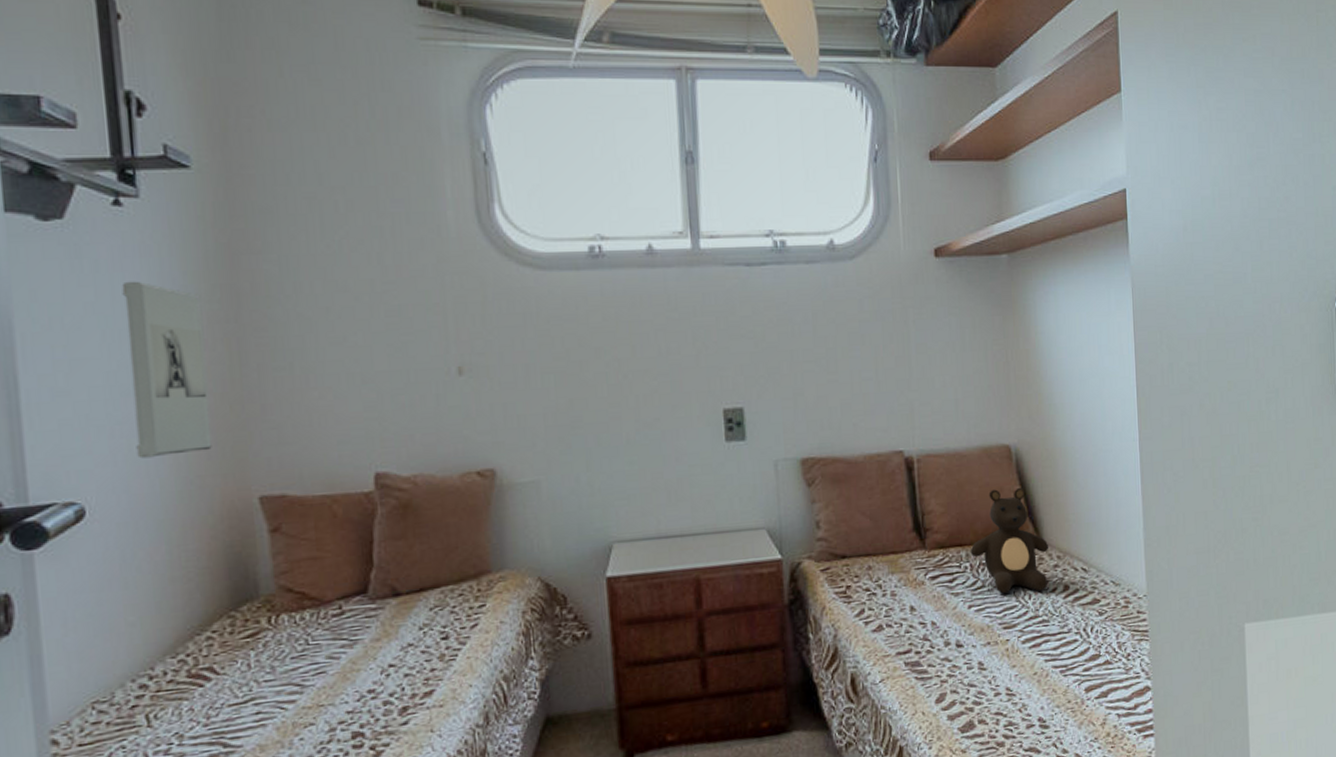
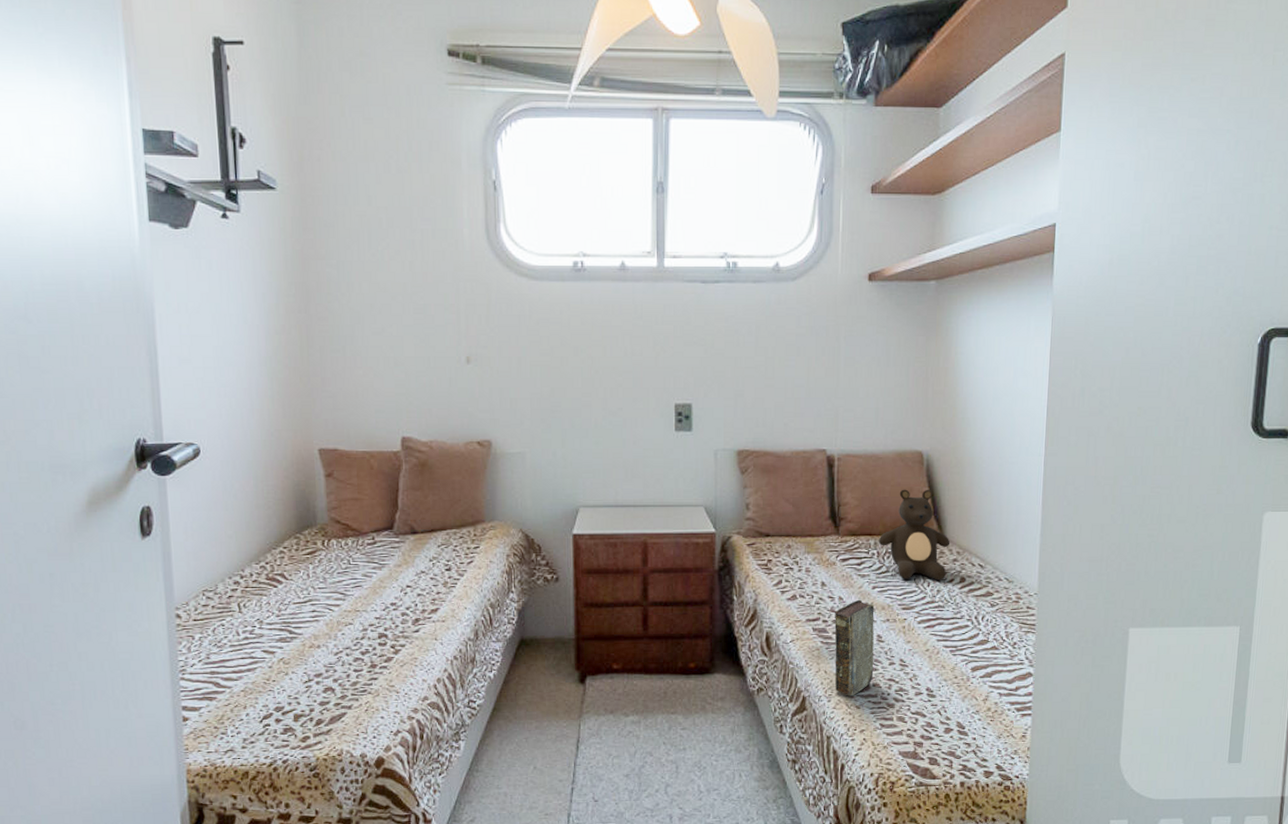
wall sculpture: present [121,281,212,459] -> none [227,277,287,414]
book: none [928,622,978,740] -> present [834,599,875,696]

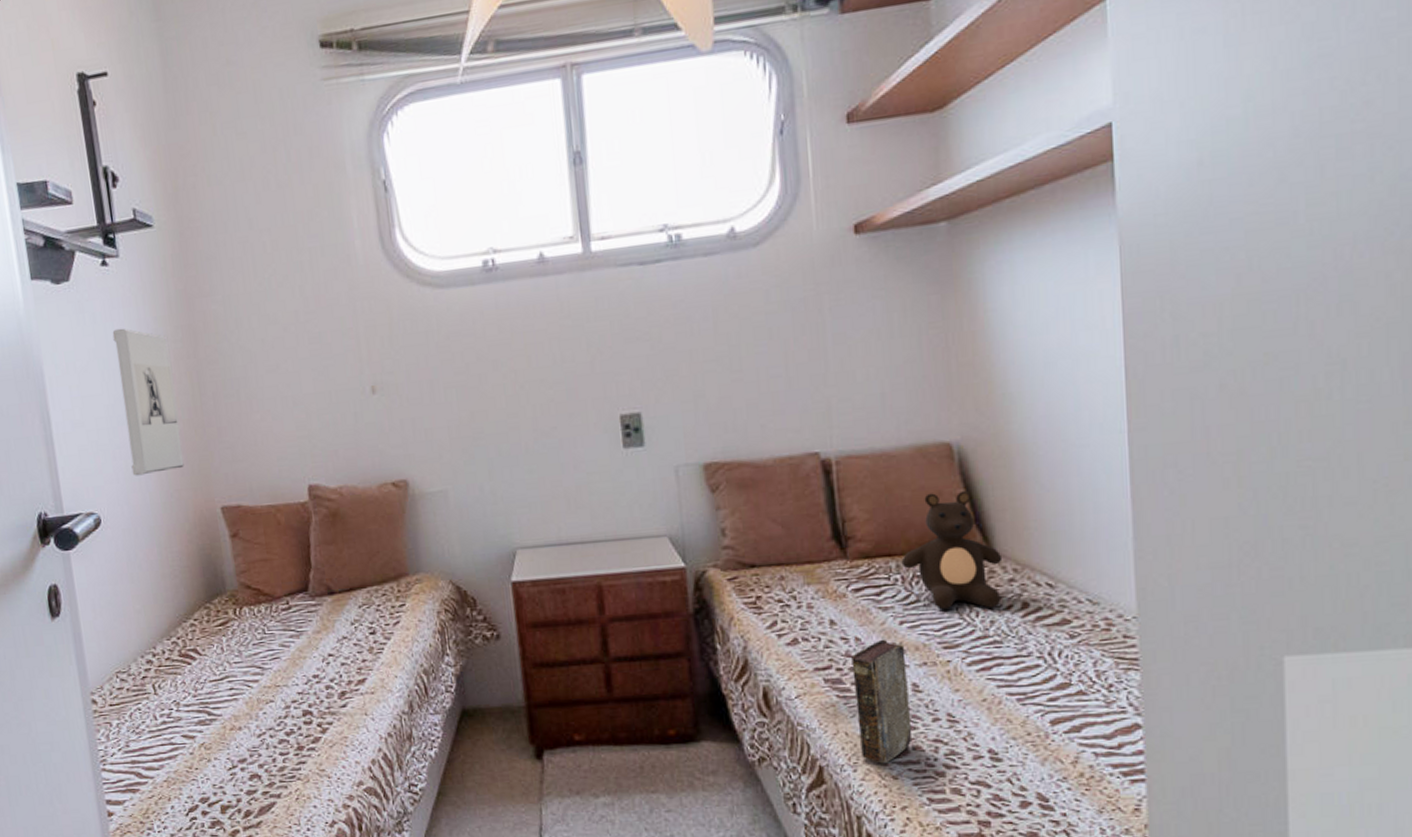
wall sculpture: none [227,277,287,414] -> present [112,328,184,476]

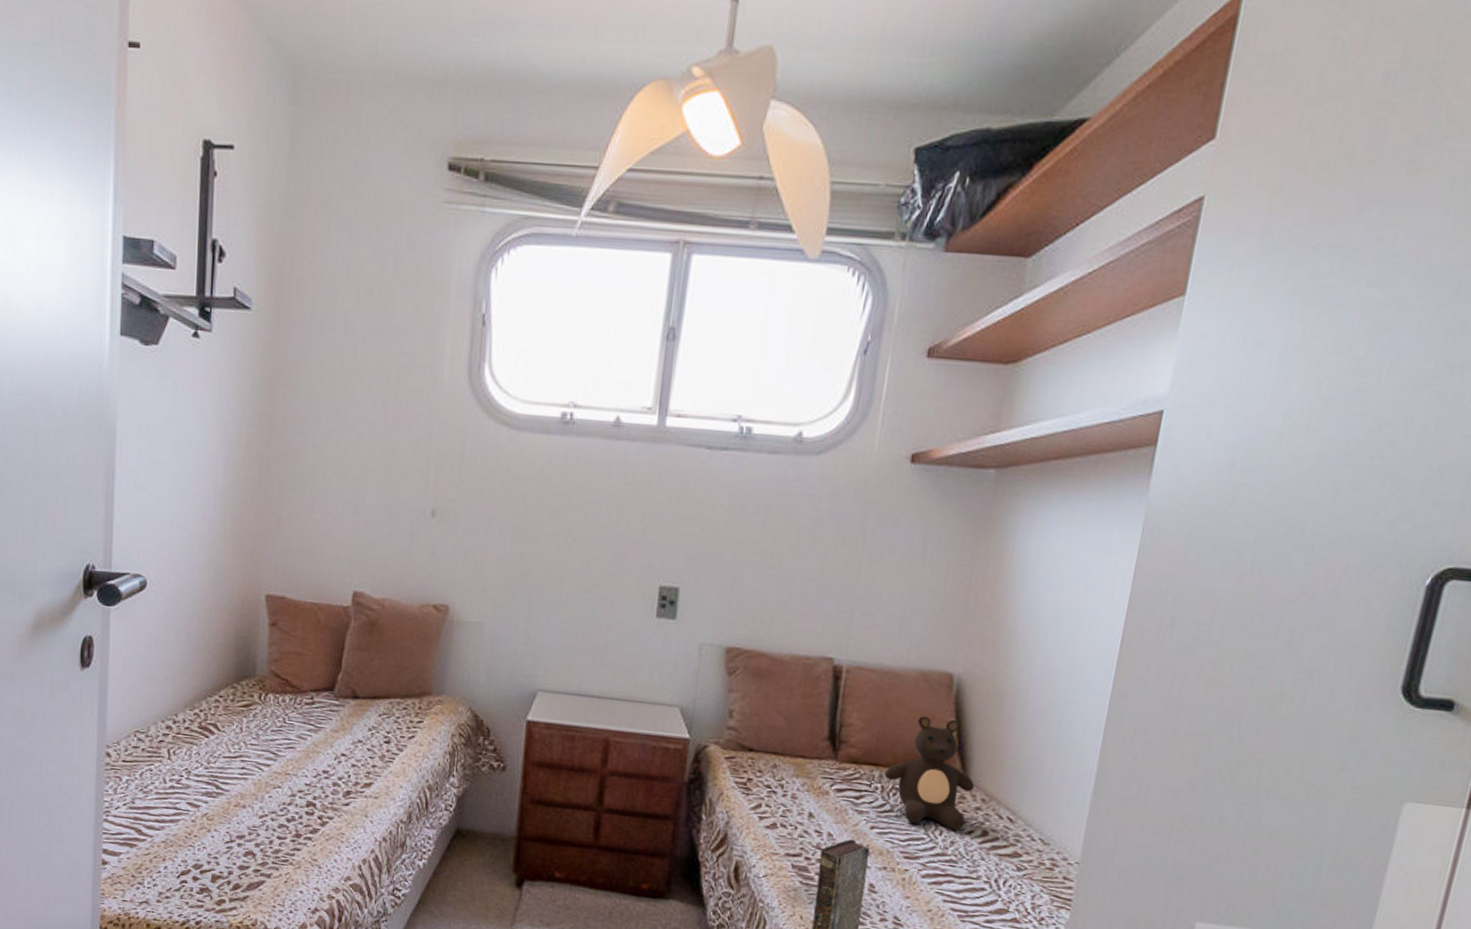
wall sculpture: present [112,328,184,476] -> none [186,401,245,550]

